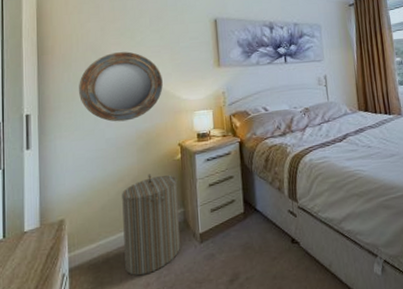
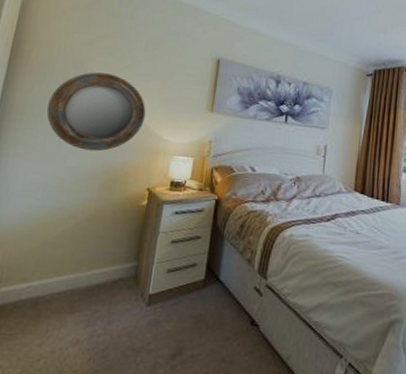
laundry hamper: present [122,174,180,276] -> none [54,216,137,331]

